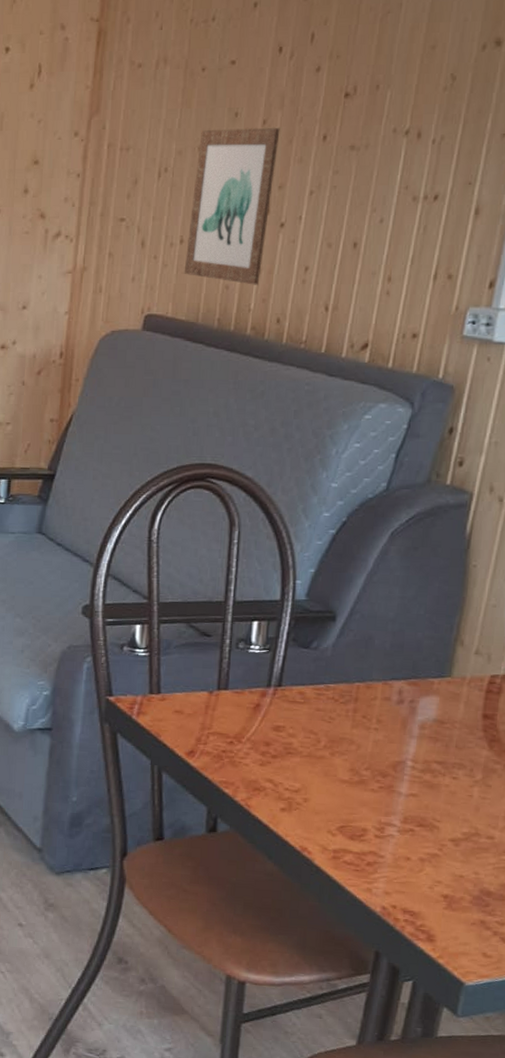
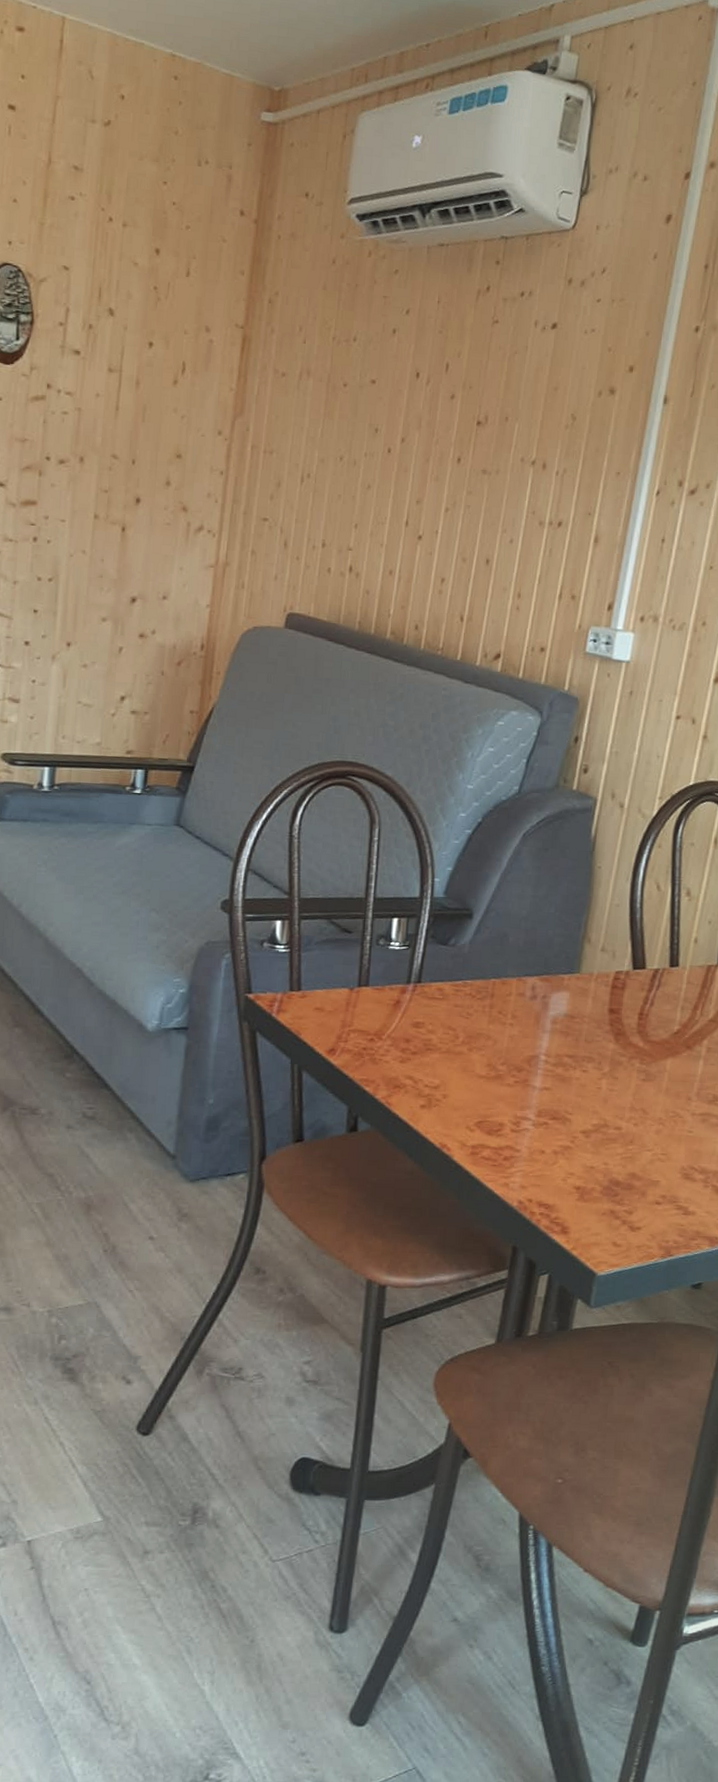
wall art: present [184,128,280,285] -> none [326,441,418,592]

